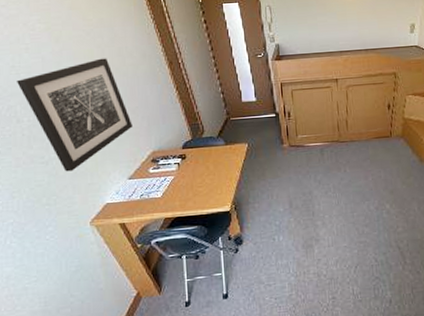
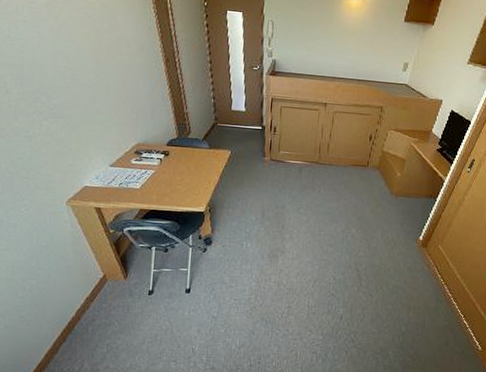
wall art: present [17,58,133,172] -> none [10,43,121,150]

